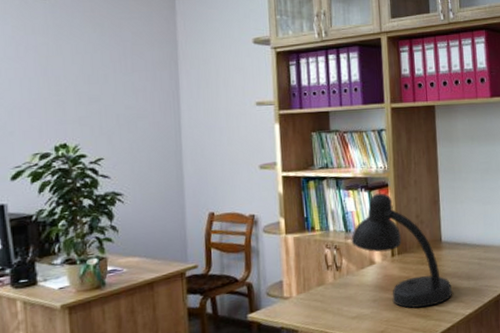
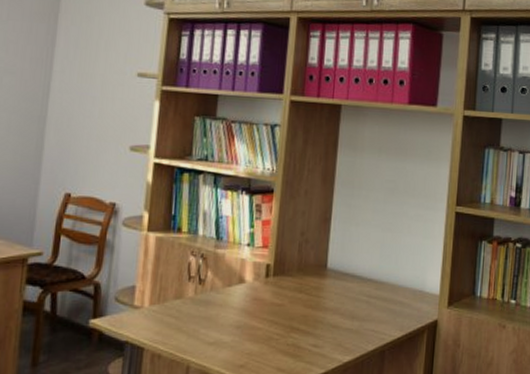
desk lamp: present [351,193,452,308] -> none [221,199,331,345]

